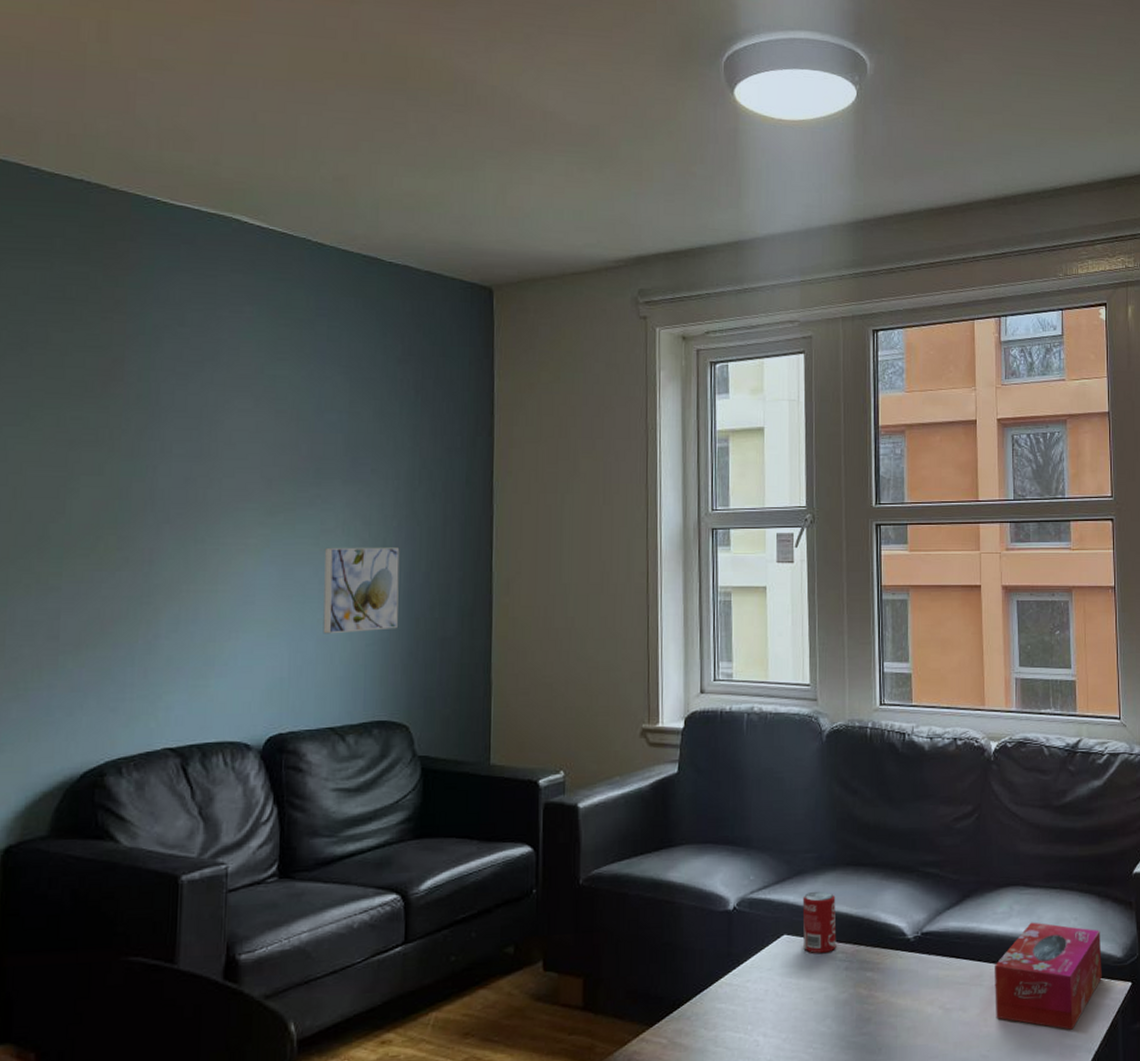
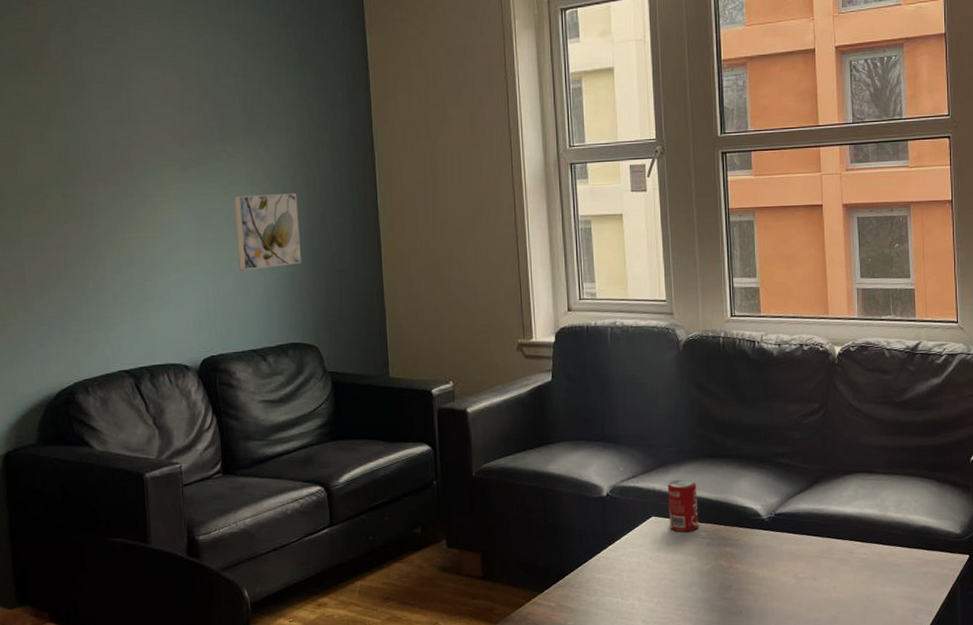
tissue box: present [995,922,1102,1030] -> none [842,504,941,596]

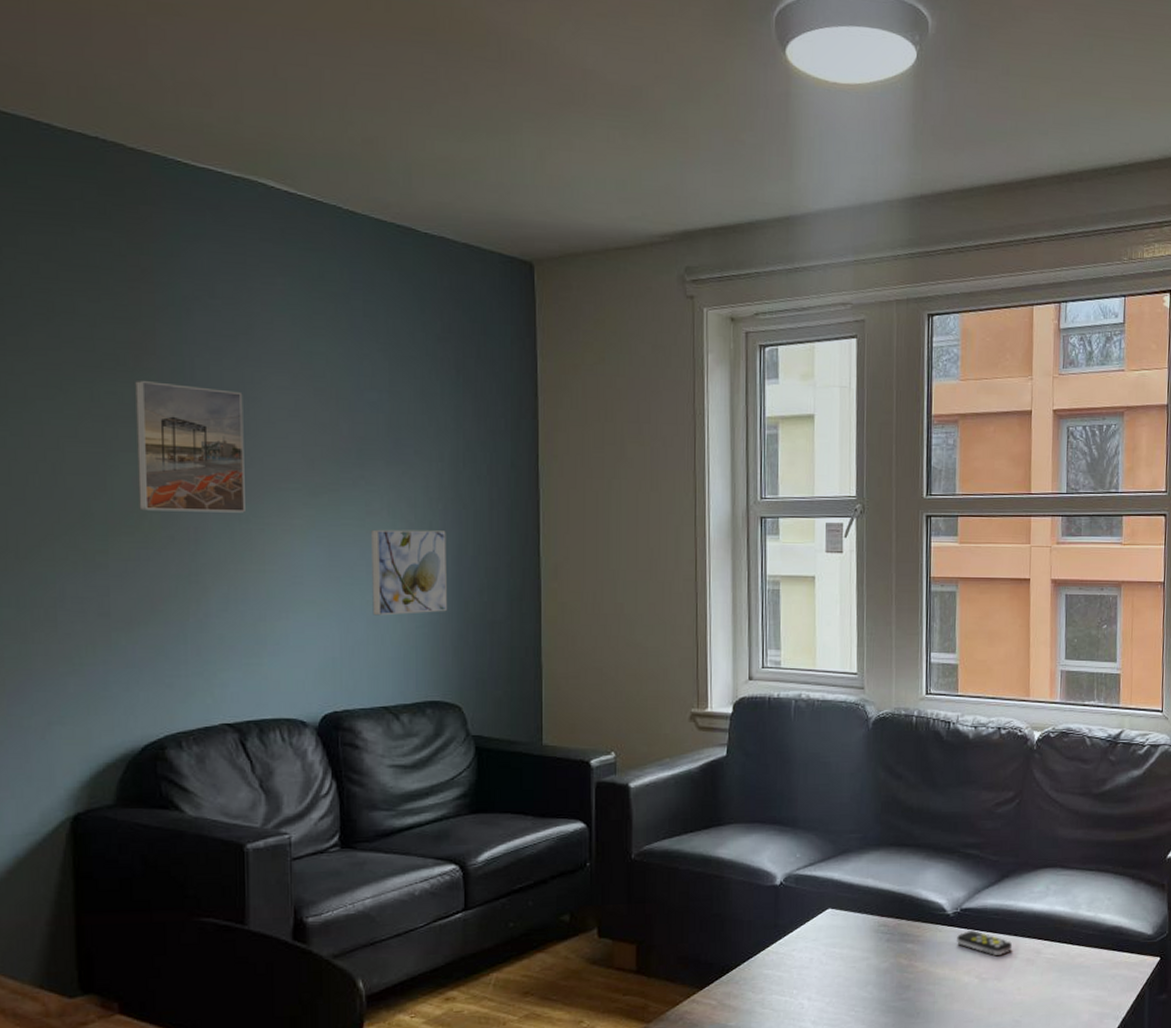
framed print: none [36,81,130,192] -> present [135,381,245,513]
beverage can: present [667,479,699,533] -> none [846,869,879,927]
remote control: none [773,533,826,556] -> present [957,929,1013,955]

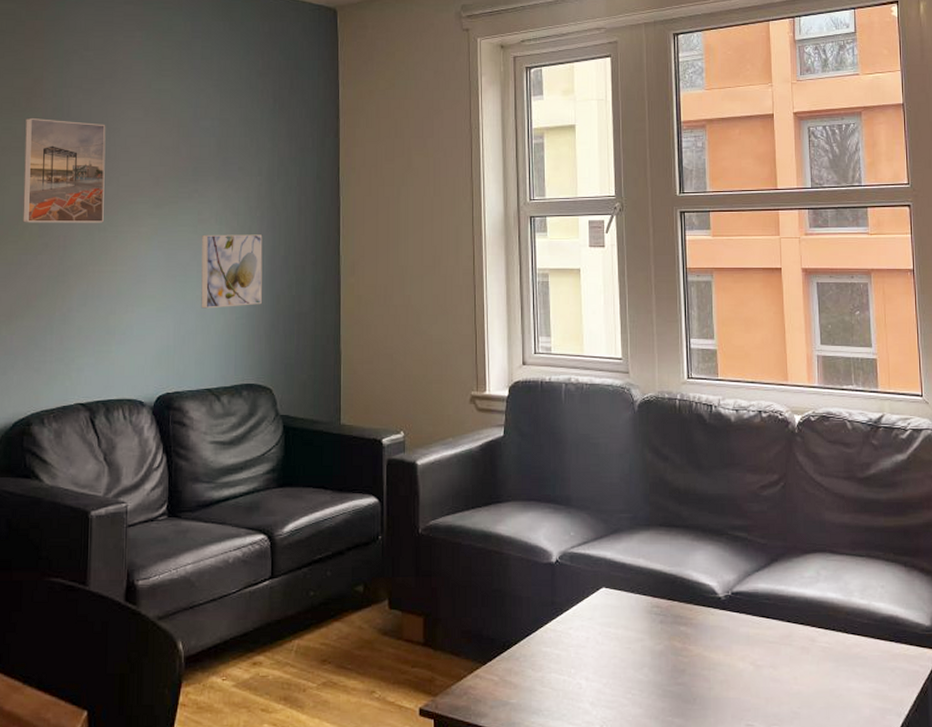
remote control: present [957,929,1013,955] -> none [730,614,786,642]

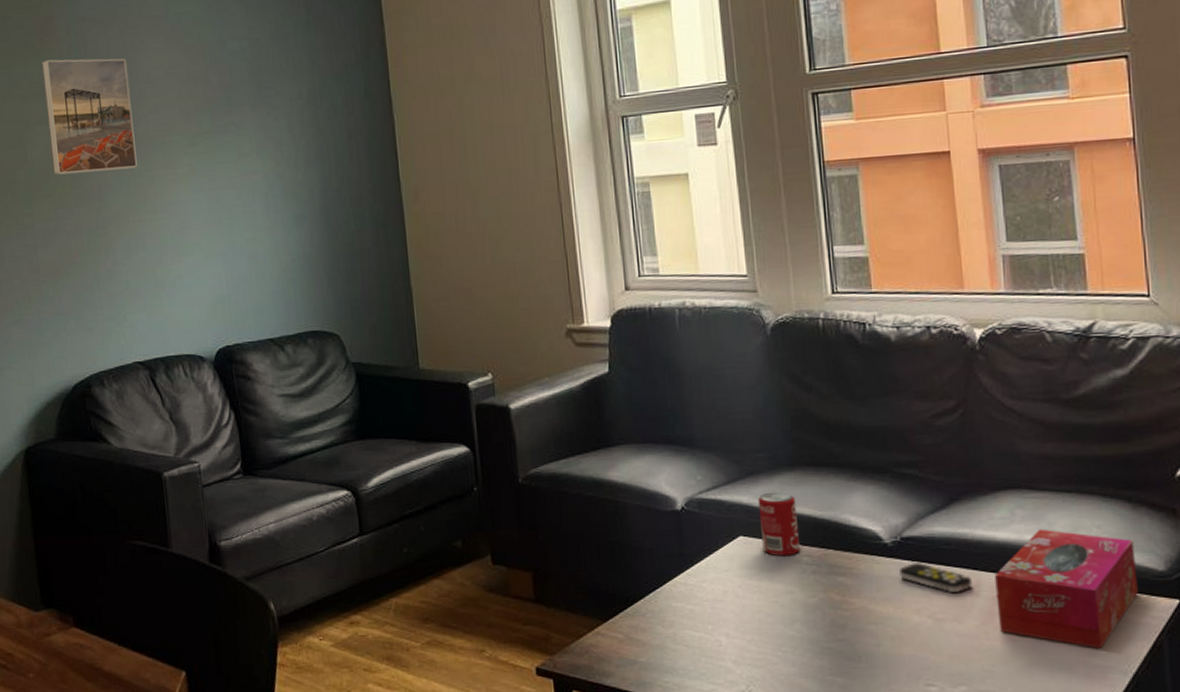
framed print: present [201,234,263,309] -> none [244,165,318,253]
beverage can: none [619,548,652,607] -> present [757,492,801,557]
remote control: none [730,614,786,642] -> present [899,561,973,592]
tissue box: none [803,587,910,693] -> present [995,529,1138,649]

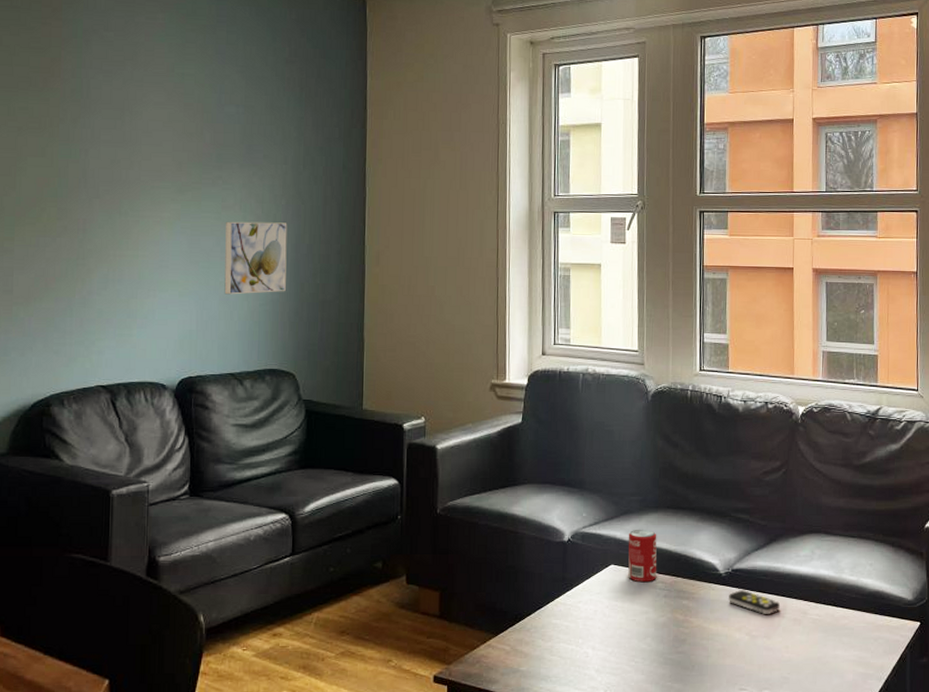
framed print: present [42,58,137,175] -> none [40,99,127,207]
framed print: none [244,165,318,253] -> present [224,221,287,295]
tissue box: present [995,529,1138,649] -> none [796,565,894,660]

